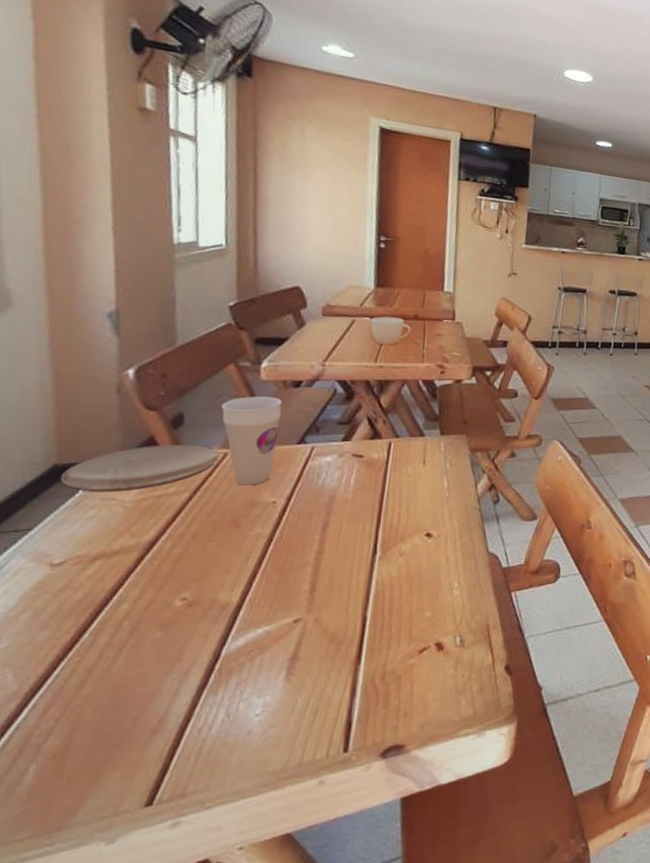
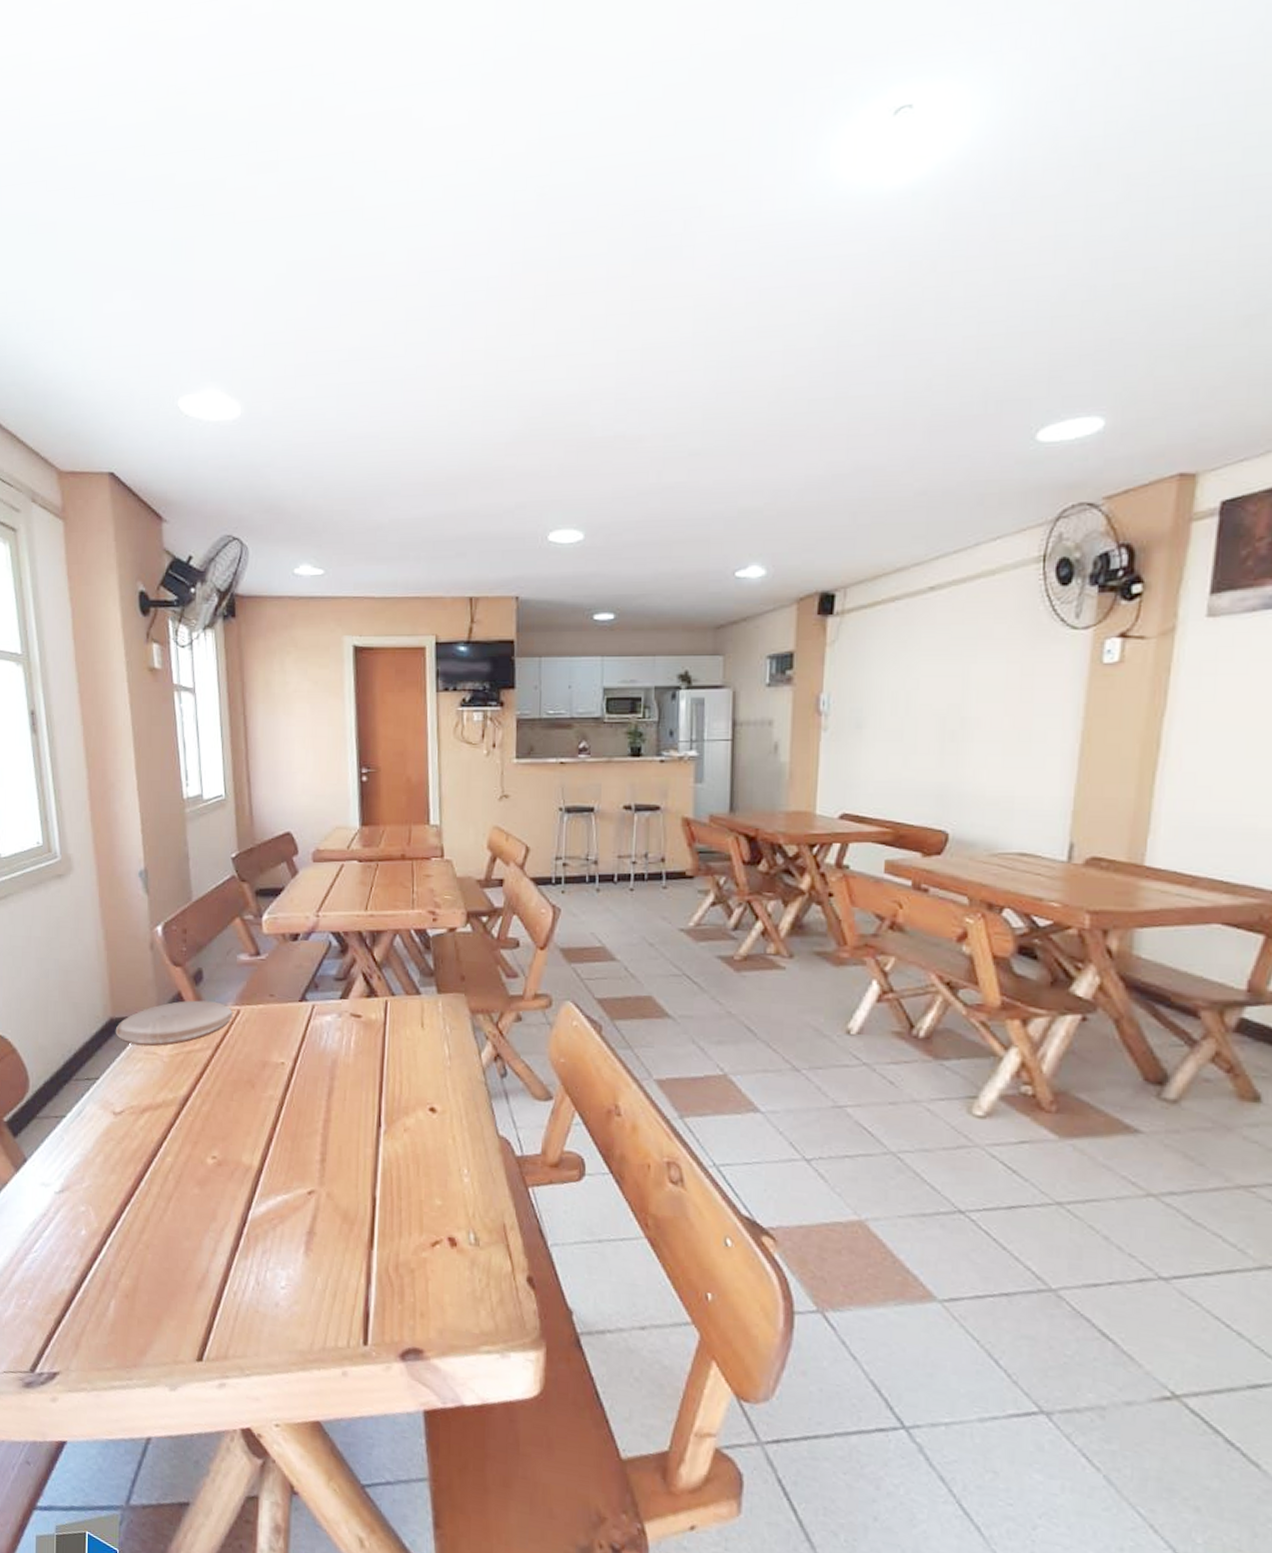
cup: present [221,396,282,486] -> none [232,950,284,1045]
cup: present [370,316,411,346] -> none [358,858,399,892]

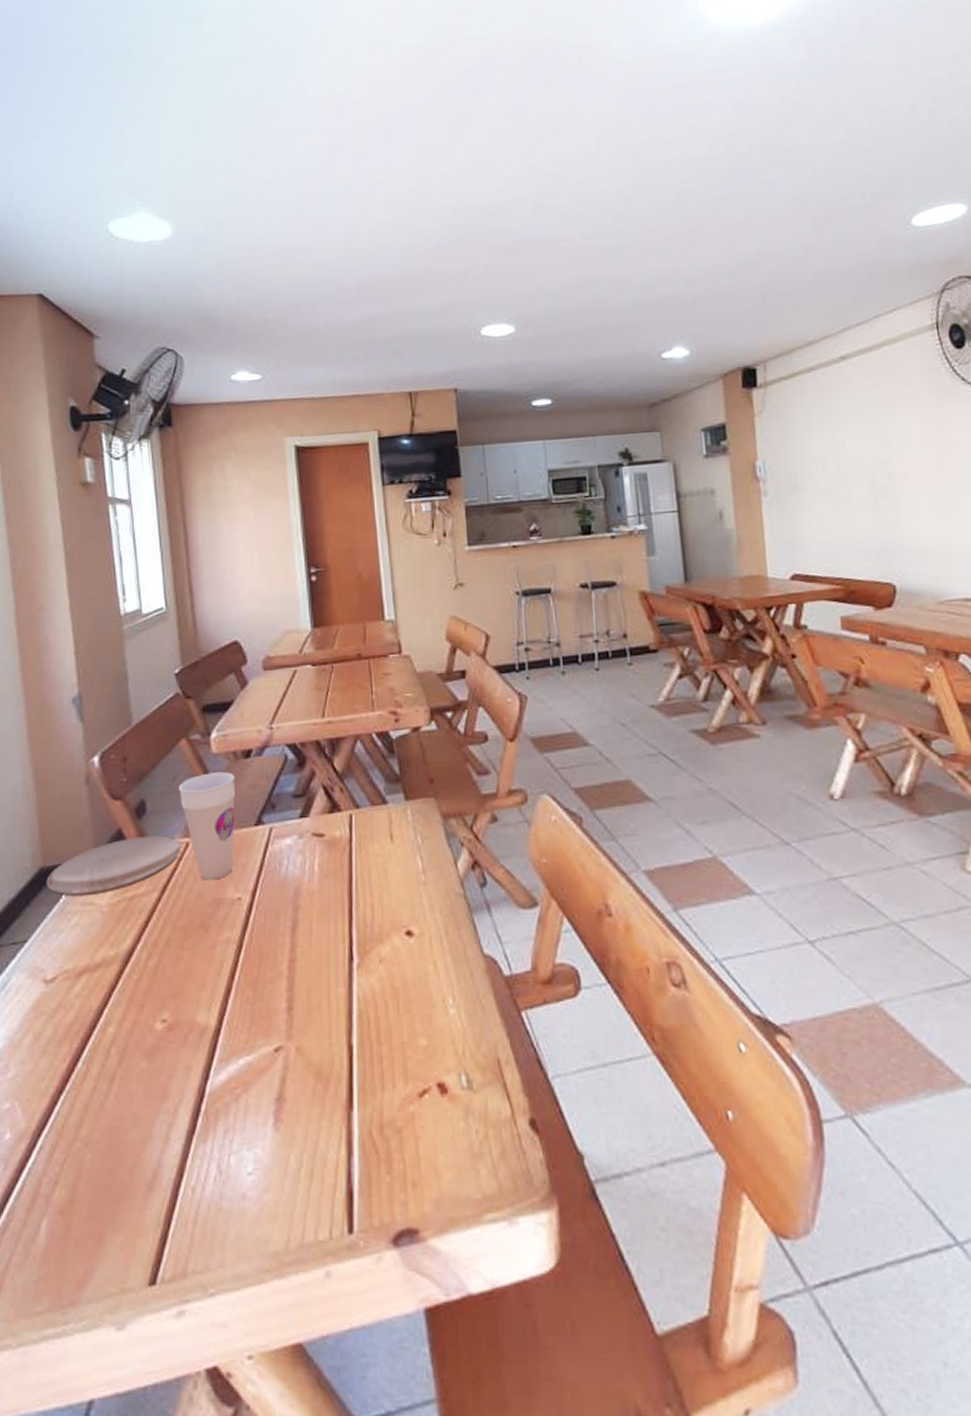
cup: none [232,950,284,1045] -> present [178,772,236,880]

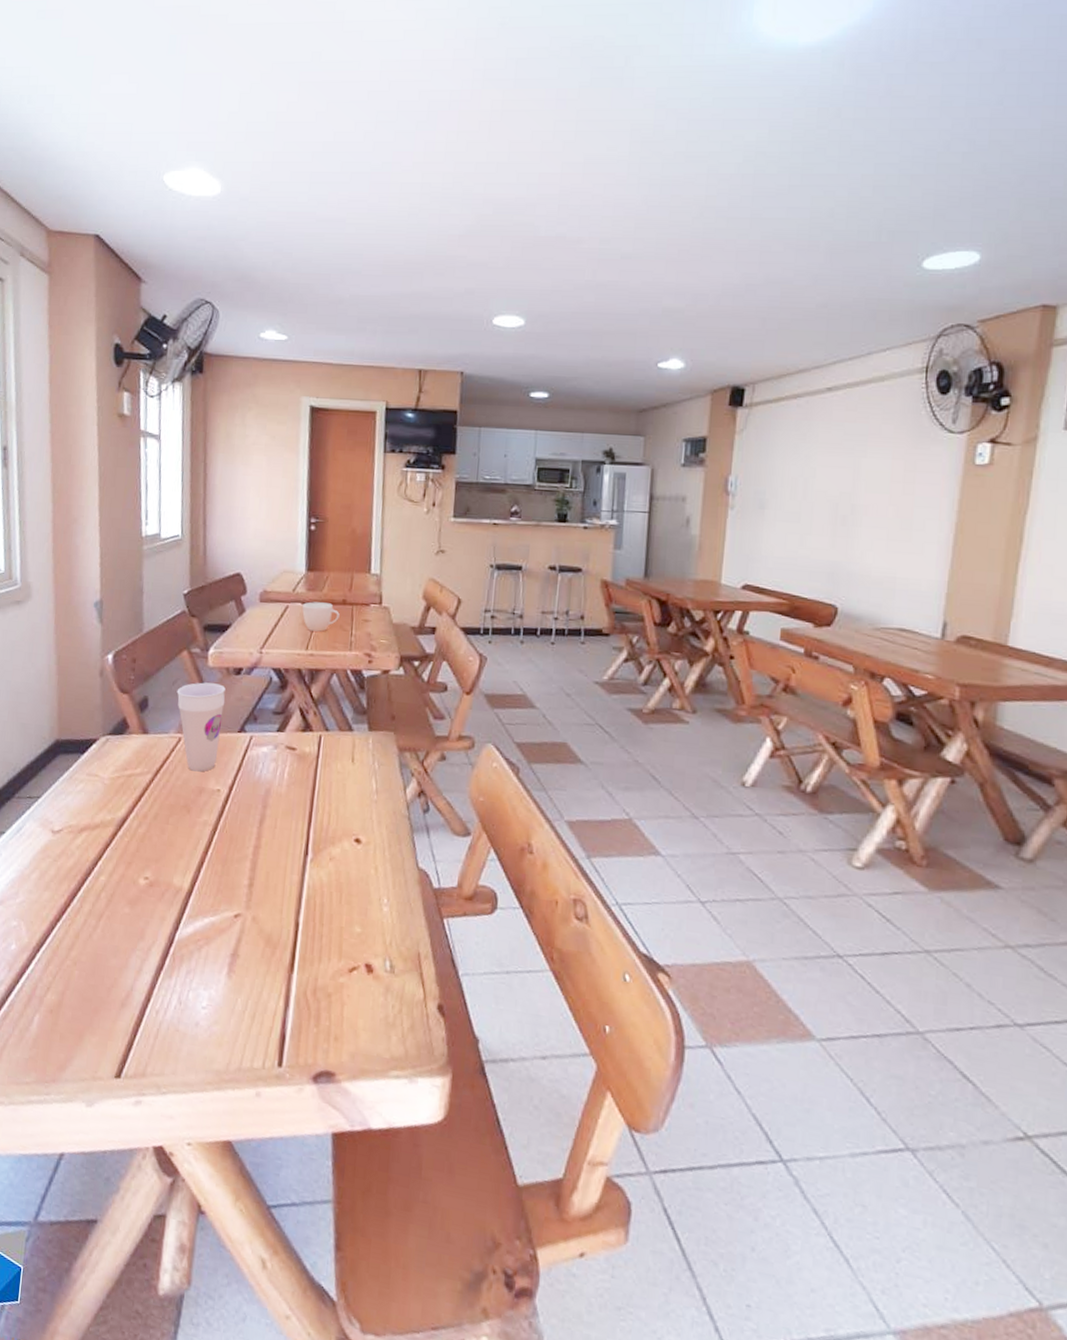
plate: present [46,835,181,897] -> none [60,726,175,769]
cup: none [311,660,356,696] -> present [301,601,340,633]

